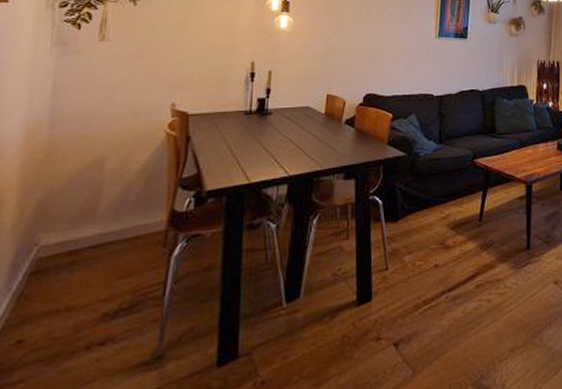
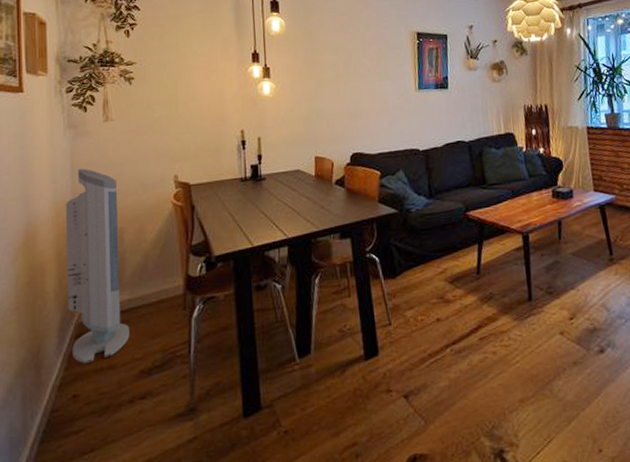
air purifier: none [23,88,104,304] -> present [65,168,130,364]

